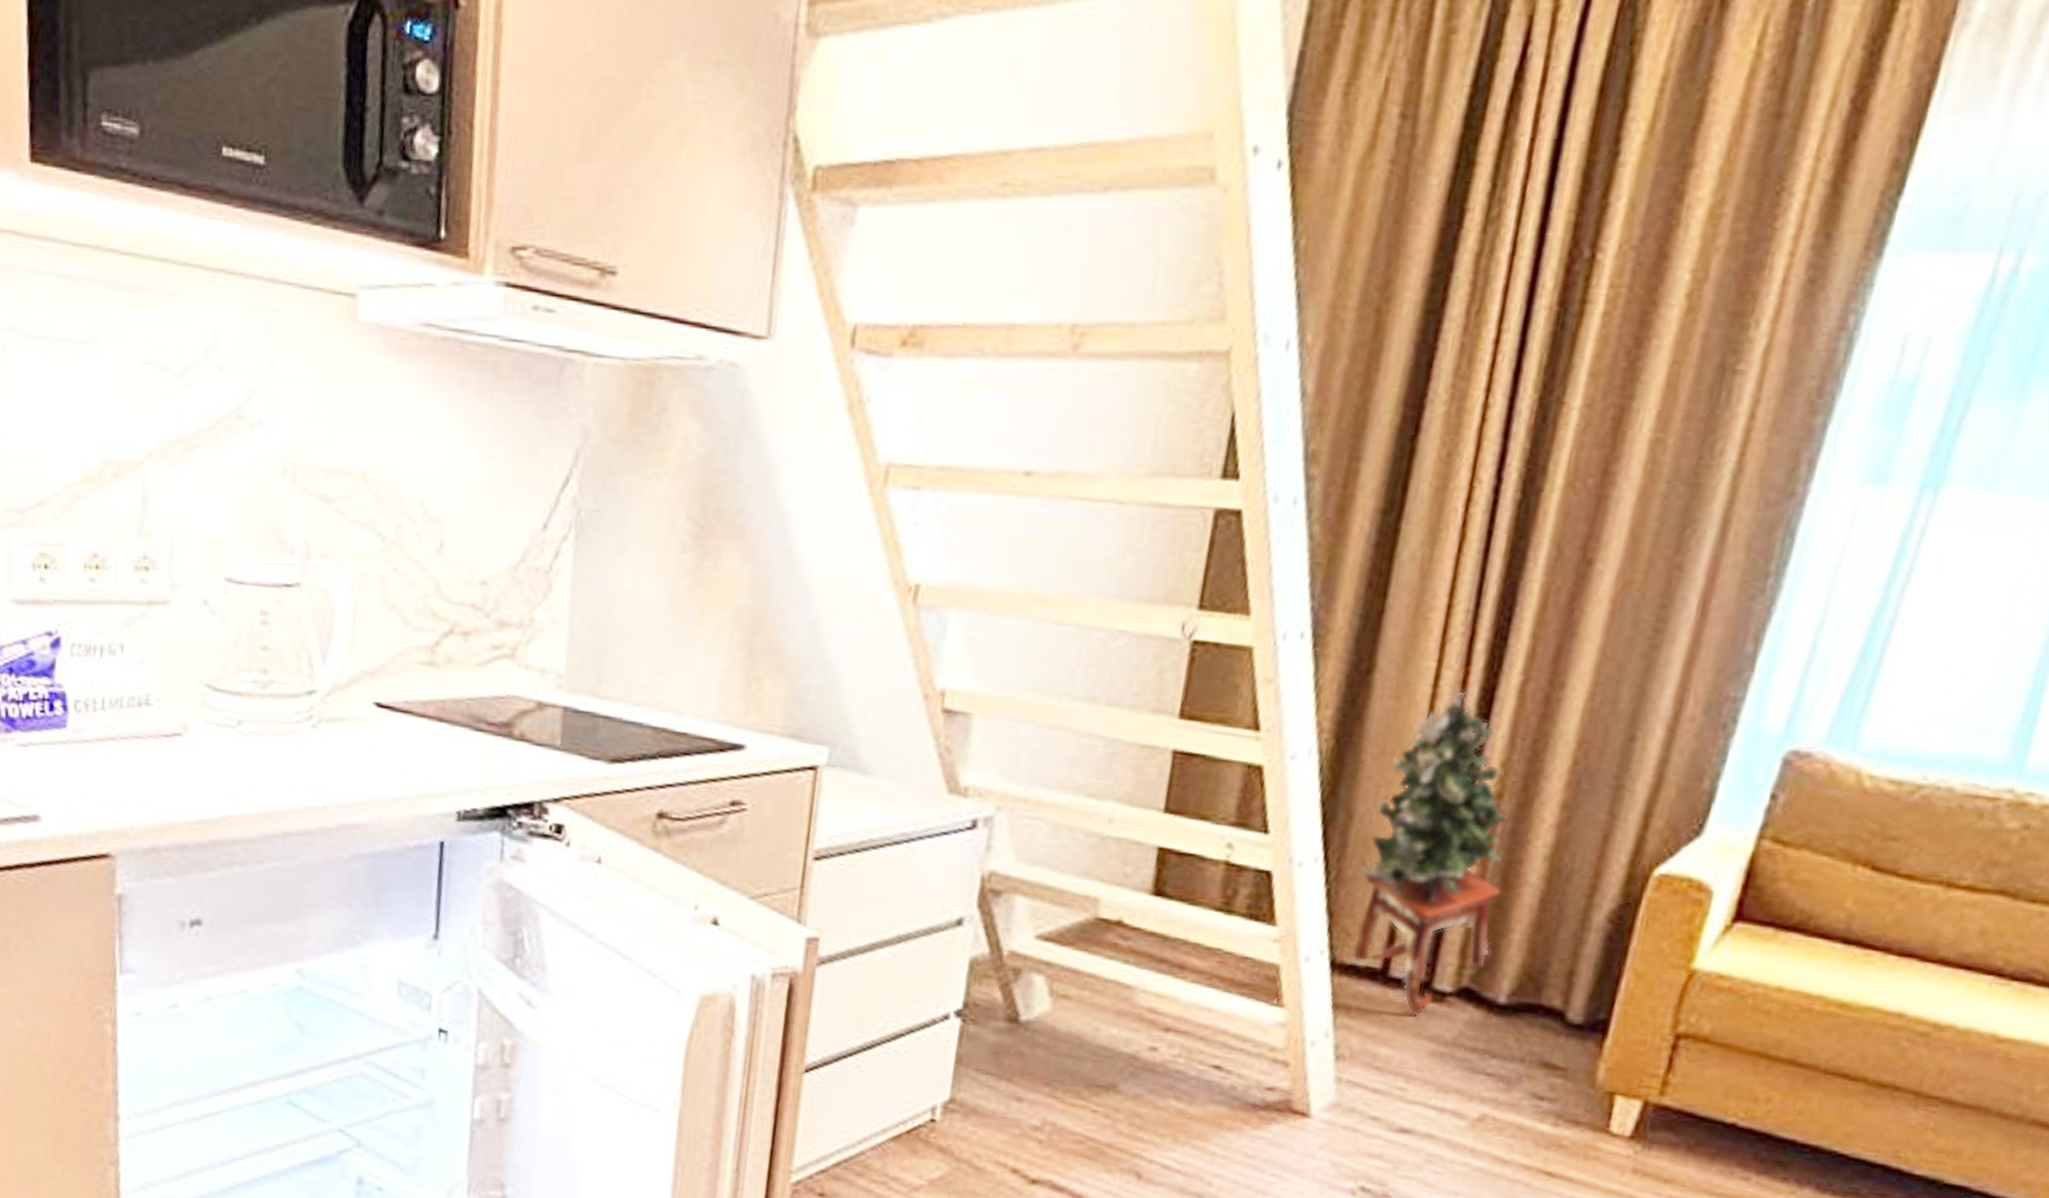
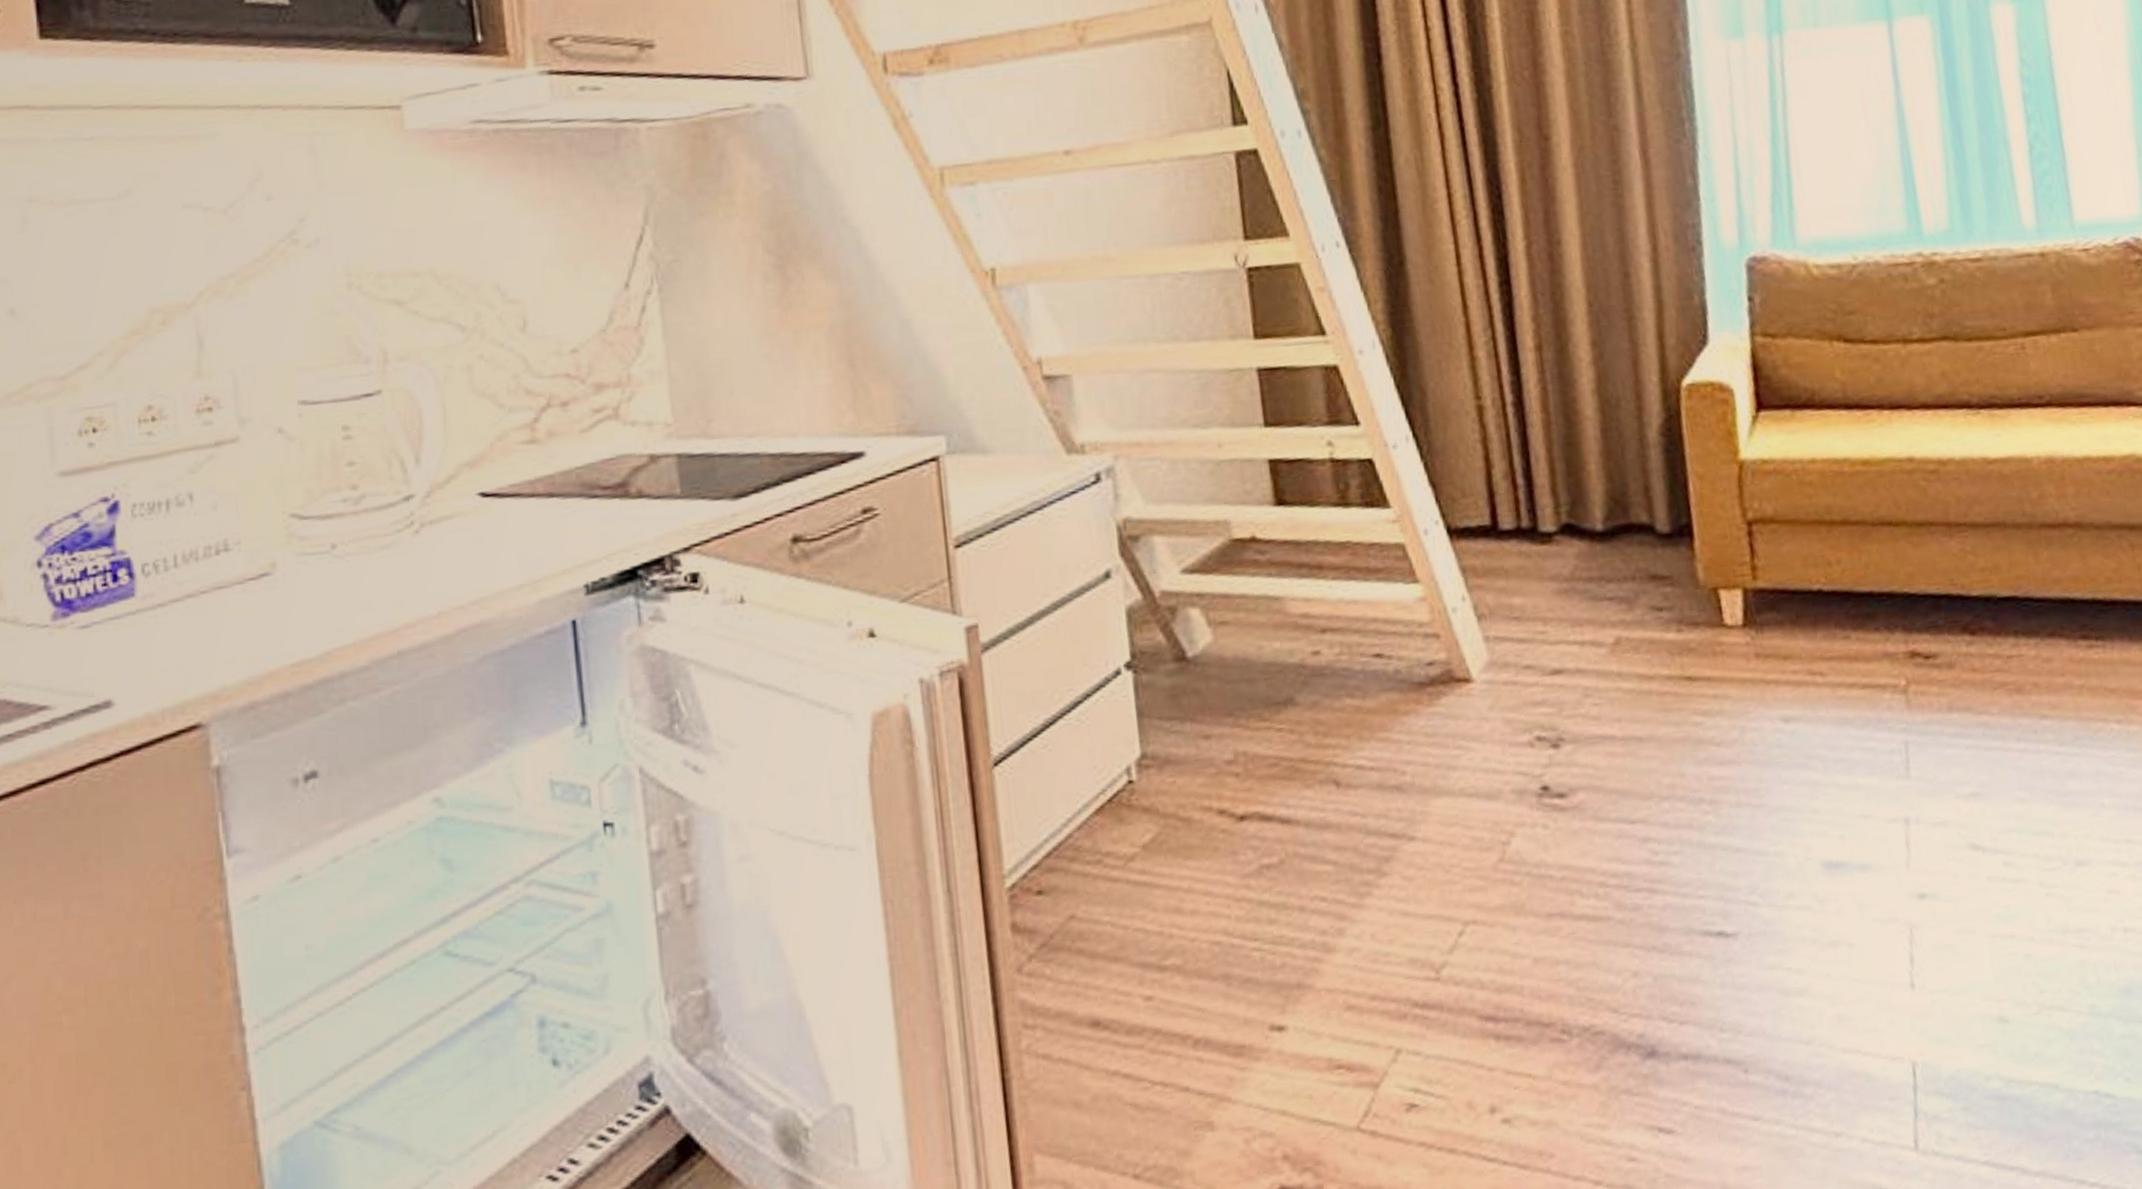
potted plant: present [1352,691,1507,1017] -> none [1442,264,1576,562]

